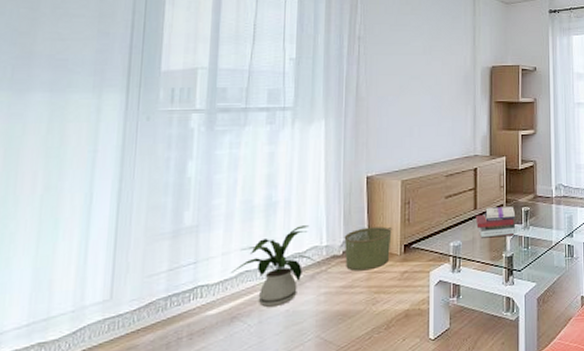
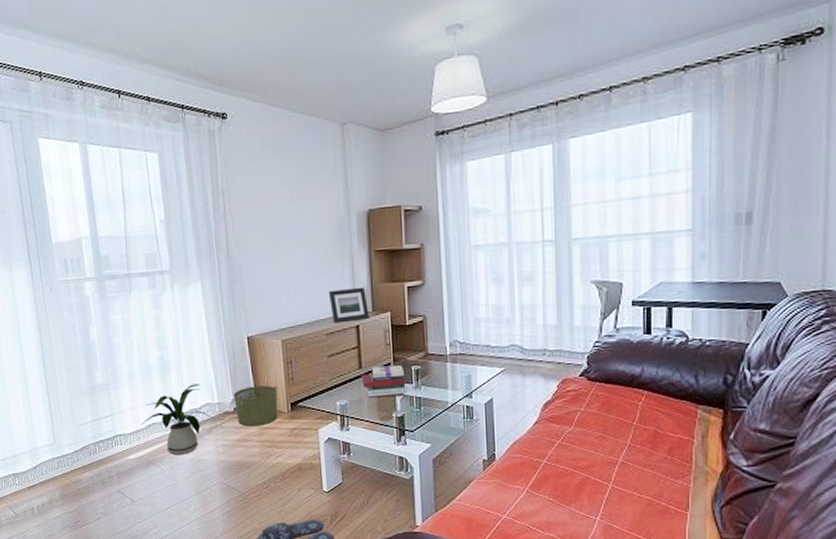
picture frame: none [450,133,486,166] -> present [328,287,369,324]

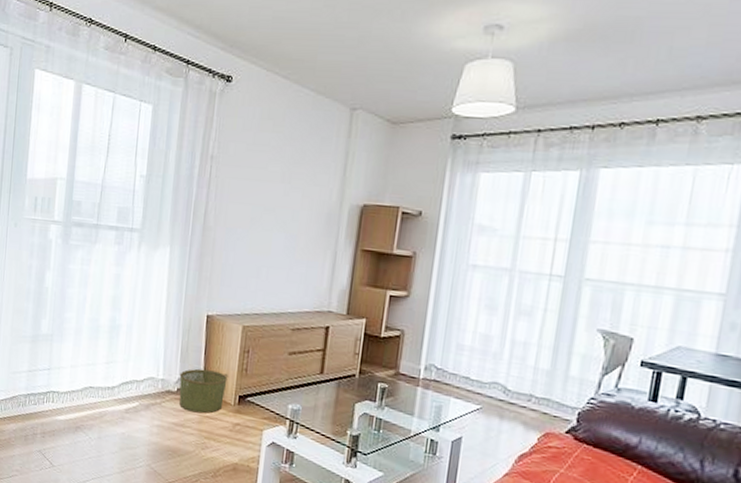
house plant: present [141,384,215,456] -> none [78,353,155,427]
picture frame: present [328,287,369,324] -> none [301,283,344,322]
books: present [360,365,408,397] -> none [319,374,369,414]

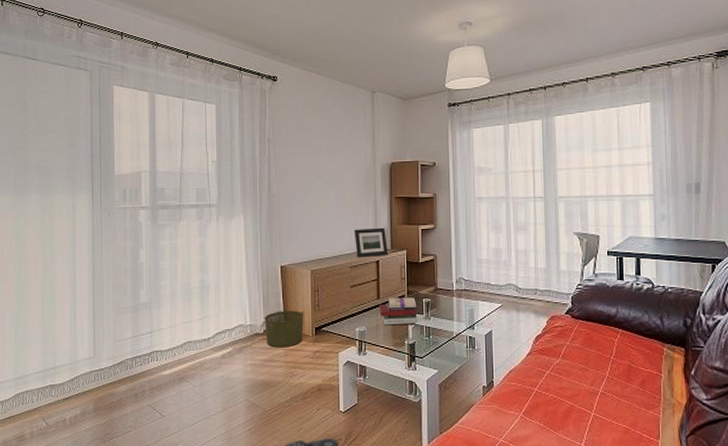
picture frame: none [301,283,344,322] -> present [353,227,388,258]
books: none [319,374,369,414] -> present [378,297,419,325]

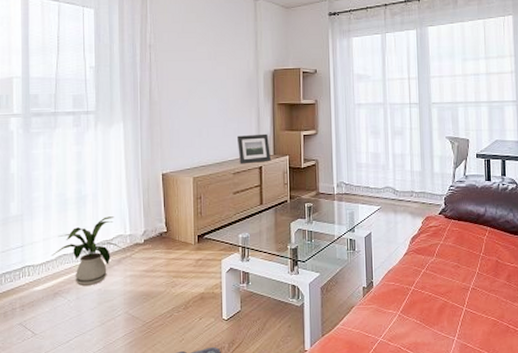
house plant: none [178,306,246,373] -> present [52,216,125,287]
basket: present [264,311,304,348] -> none [145,219,186,258]
books: present [378,297,419,325] -> none [261,202,301,230]

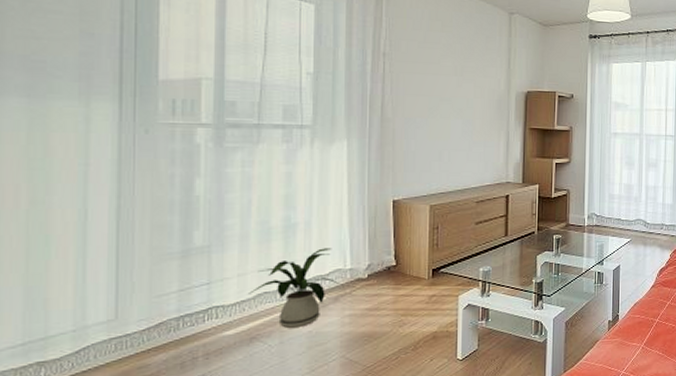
picture frame: present [236,133,271,164] -> none [482,160,519,192]

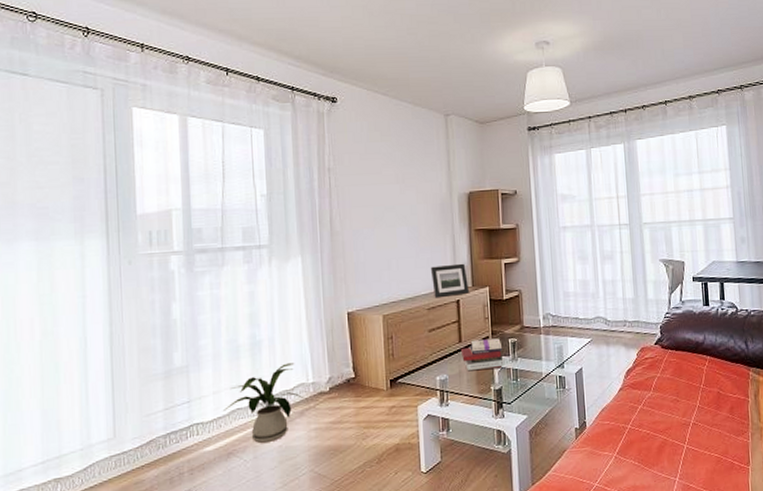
picture frame: none [482,160,519,192] -> present [430,263,469,299]
books: none [505,234,548,263] -> present [460,338,505,370]

